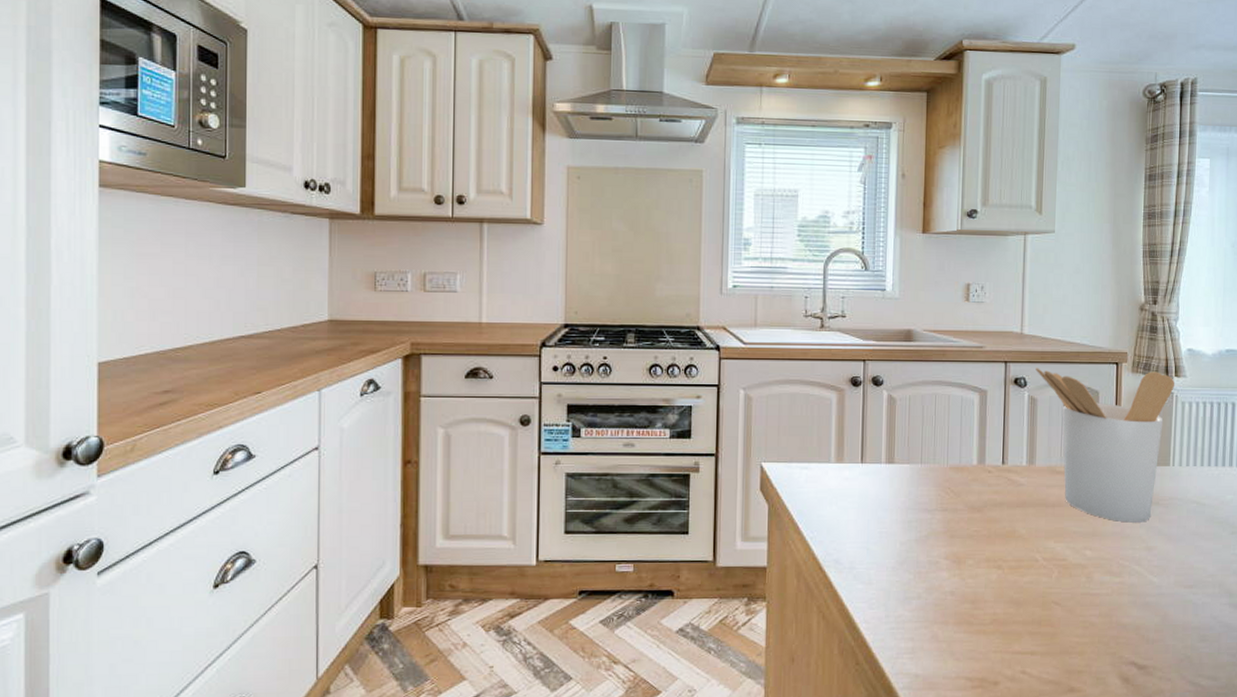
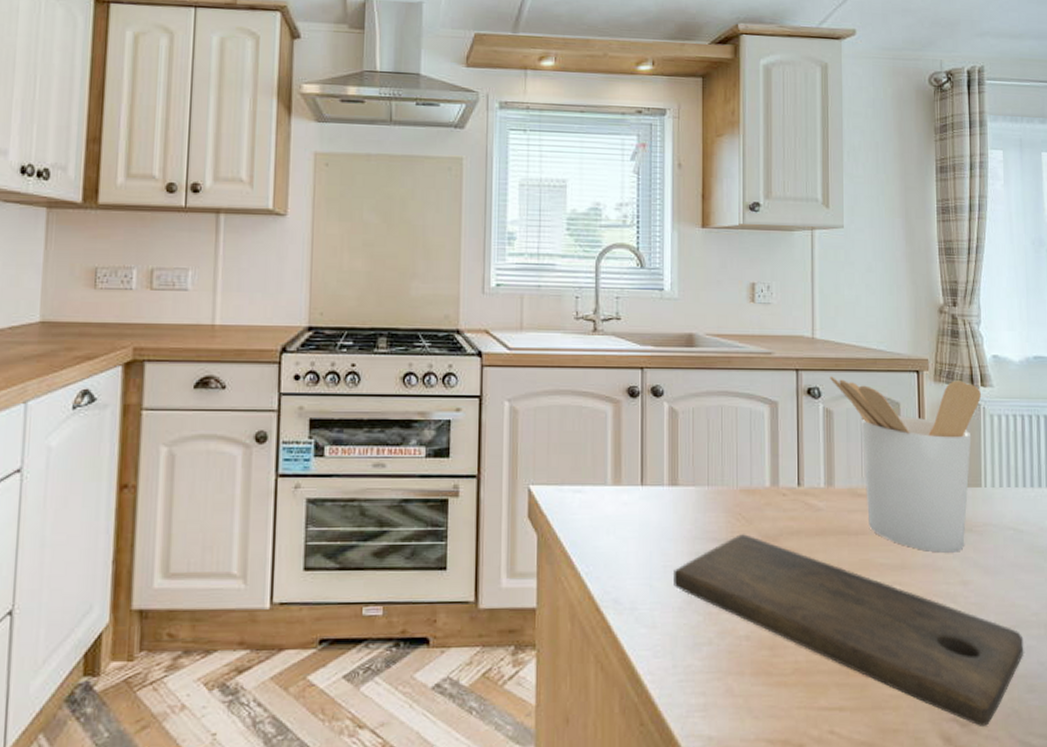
cutting board: none [887,505,1199,669] -> present [672,534,1024,726]

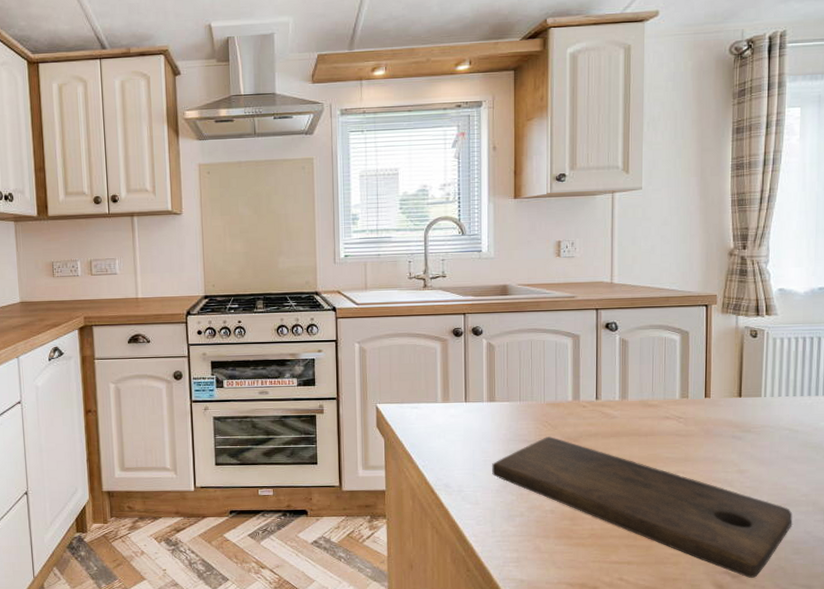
utensil holder: present [830,376,982,553] -> none [626,311,766,449]

